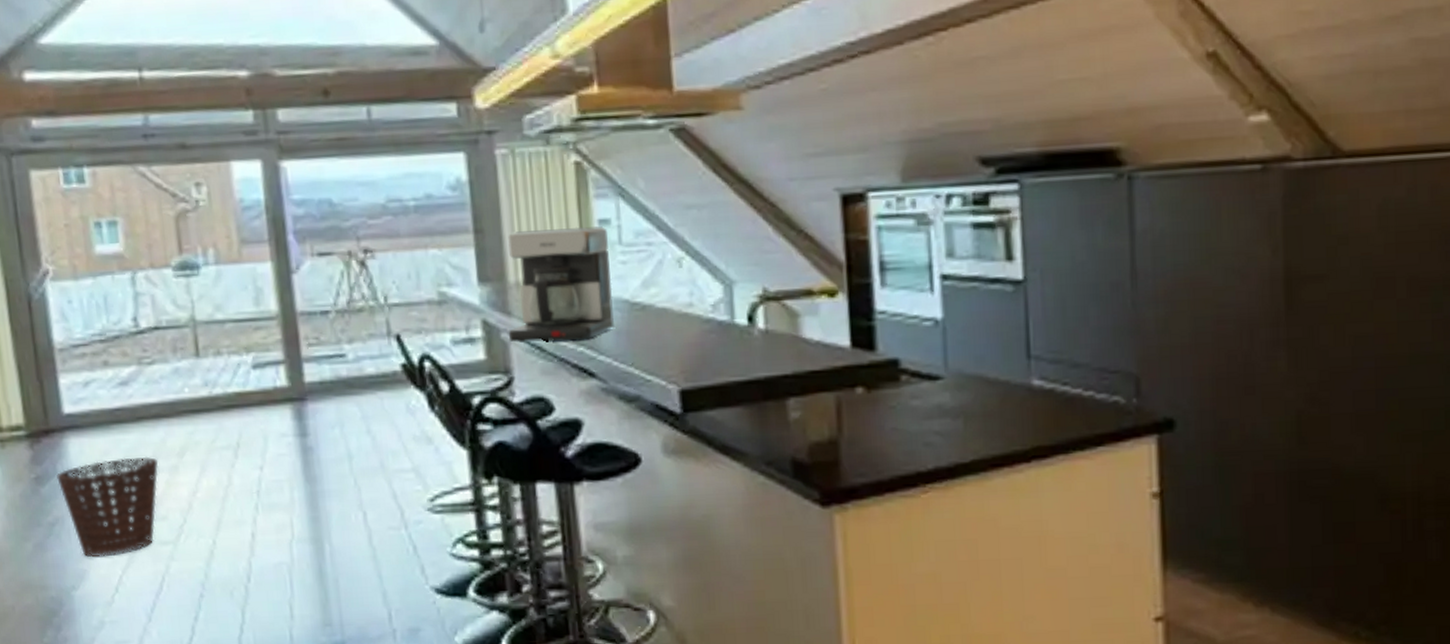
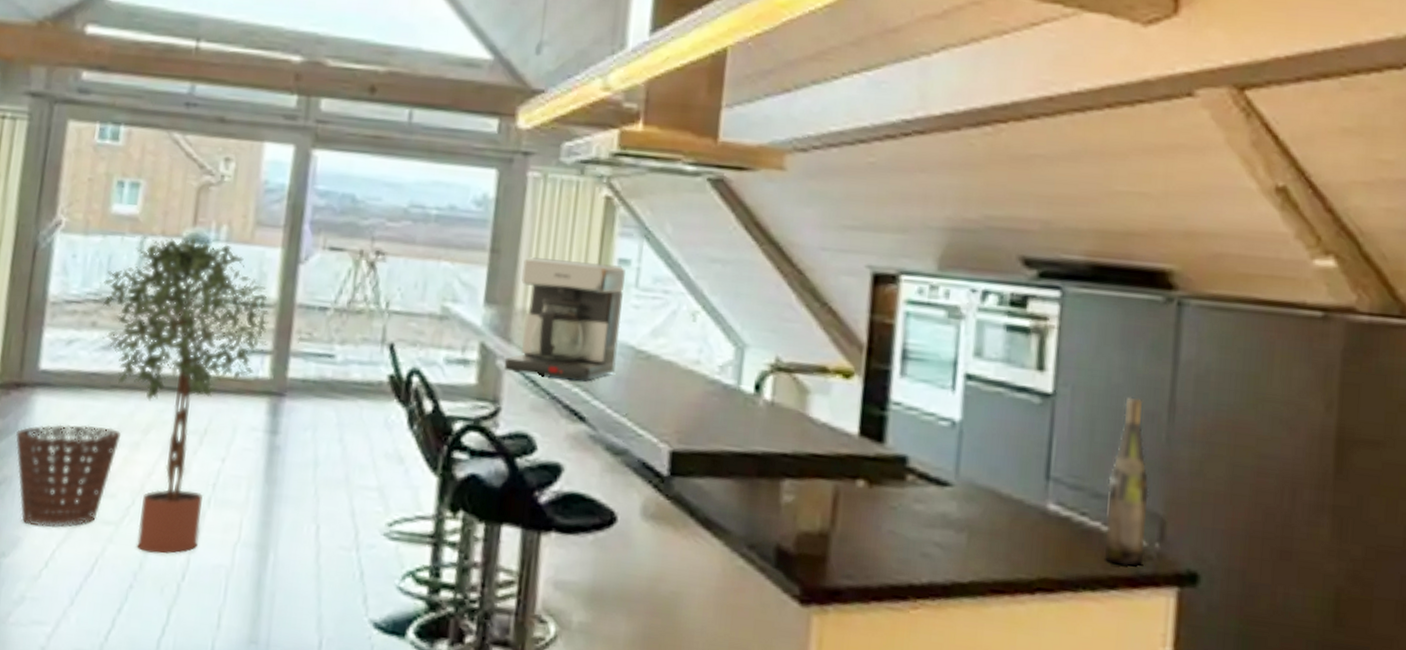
potted tree: none [101,266,279,563] -> present [100,238,270,554]
wine bottle: none [1084,271,1124,425] -> present [1104,397,1150,568]

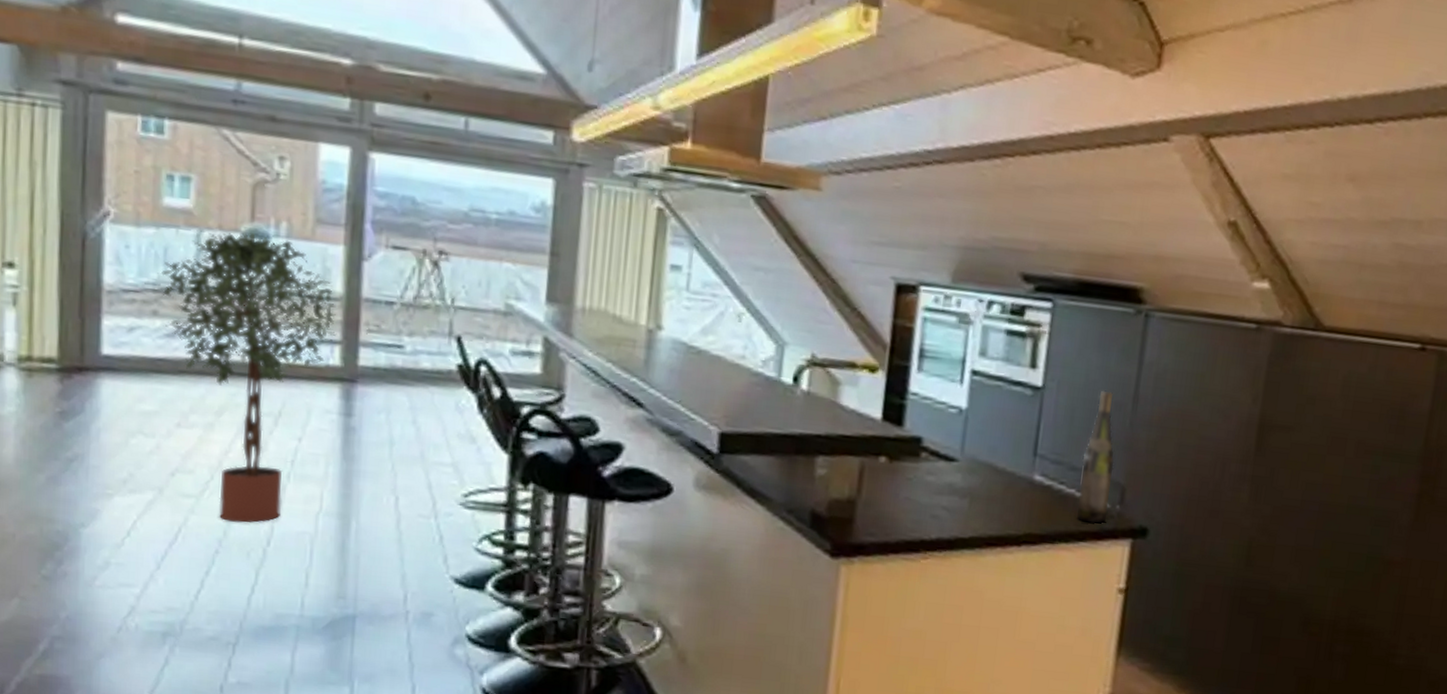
basket: present [15,424,122,528] -> none [83,406,194,501]
coffee maker: present [503,257,626,382] -> none [566,261,677,372]

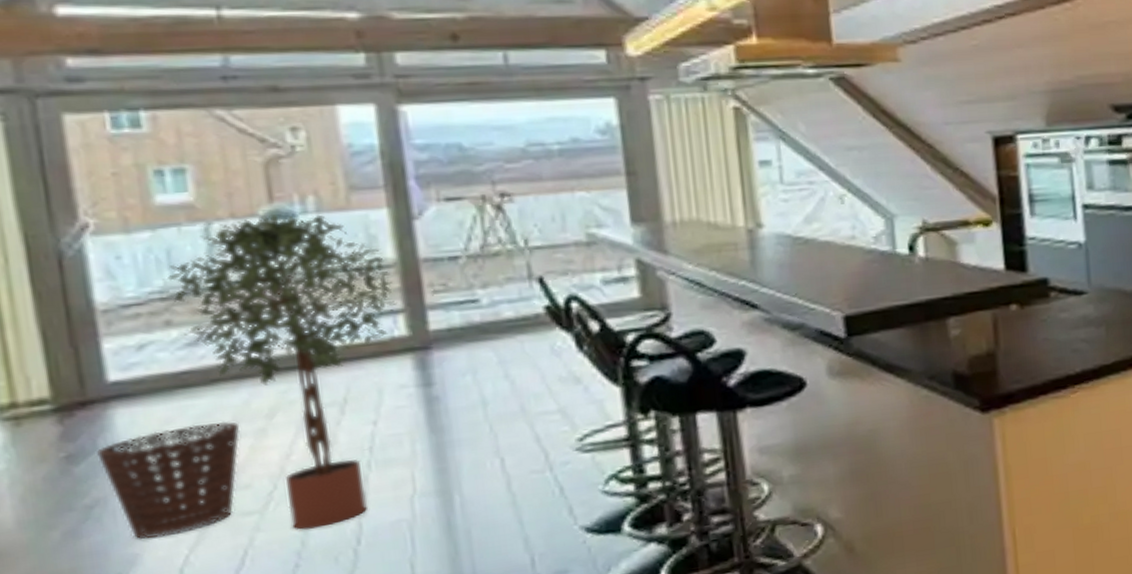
basket: none [83,406,194,501] -> present [97,421,241,539]

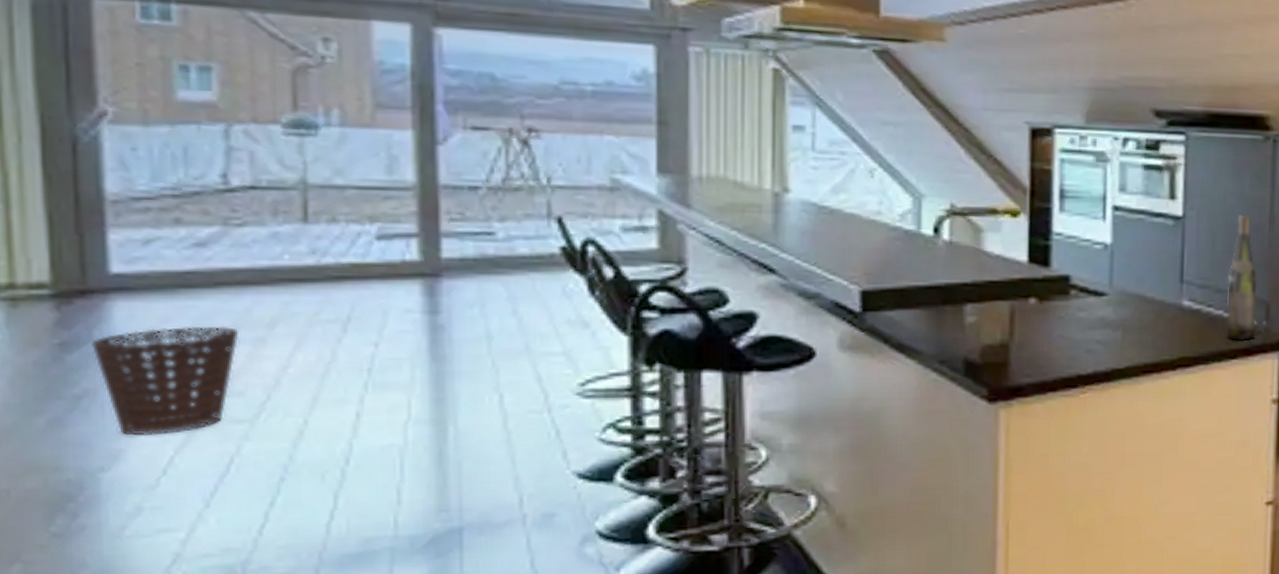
potted tree: present [162,214,398,531] -> none [177,124,412,444]

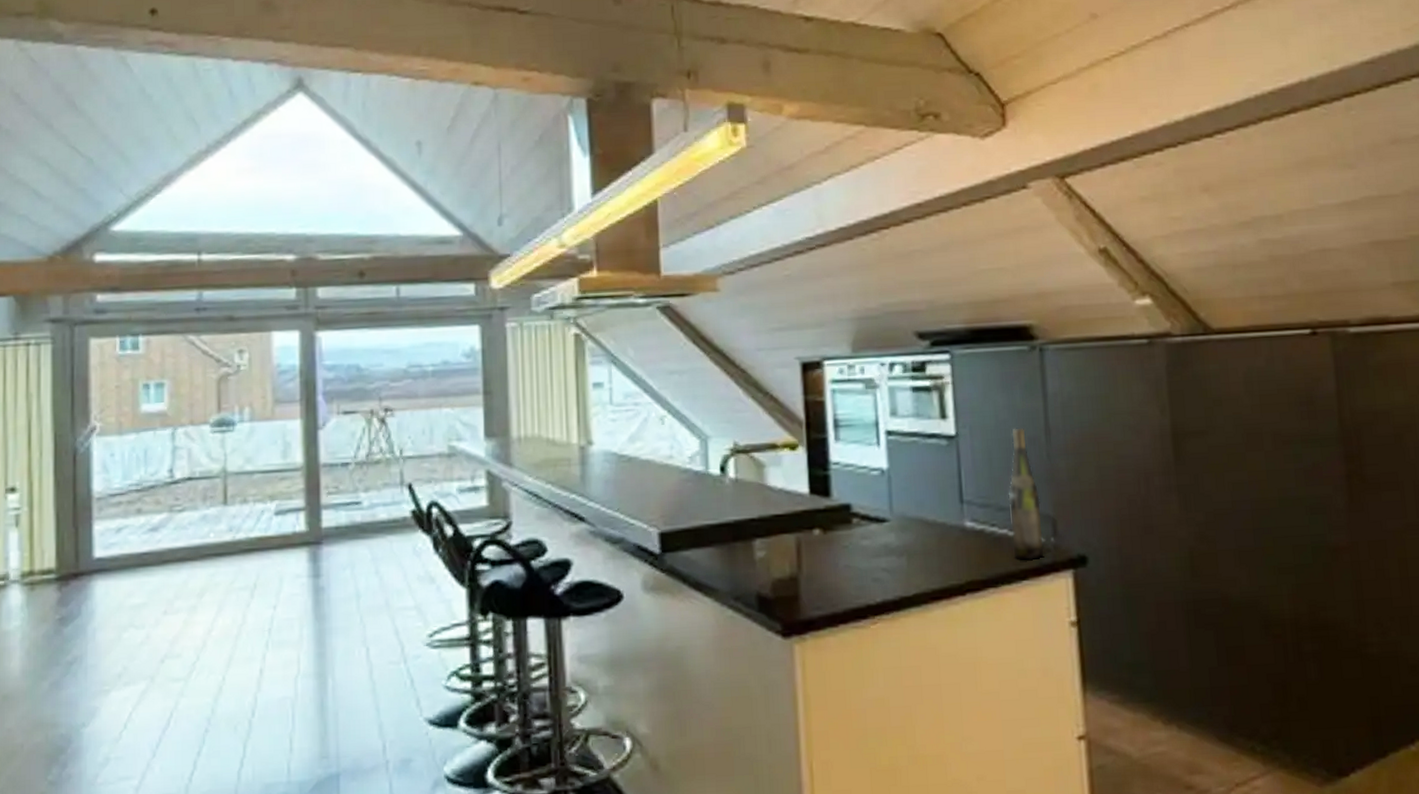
basket: present [92,326,240,436] -> none [80,597,179,695]

